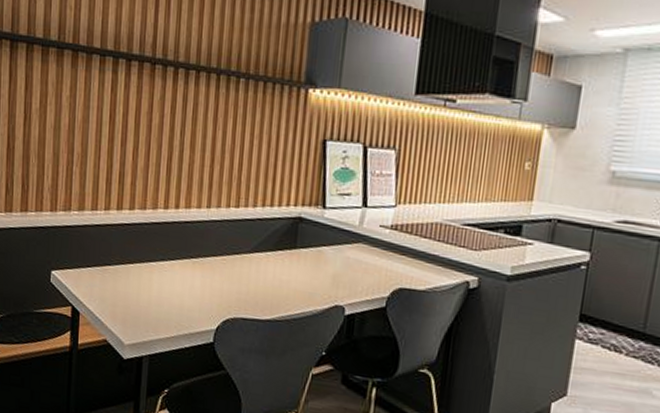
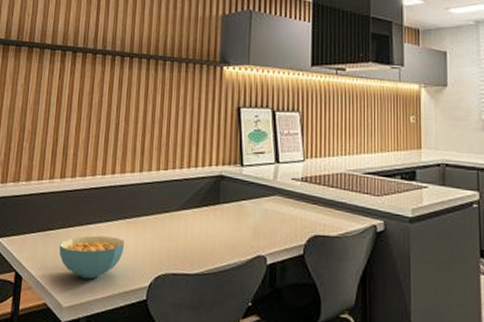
cereal bowl: none [118,273,191,319] -> present [59,235,125,279]

